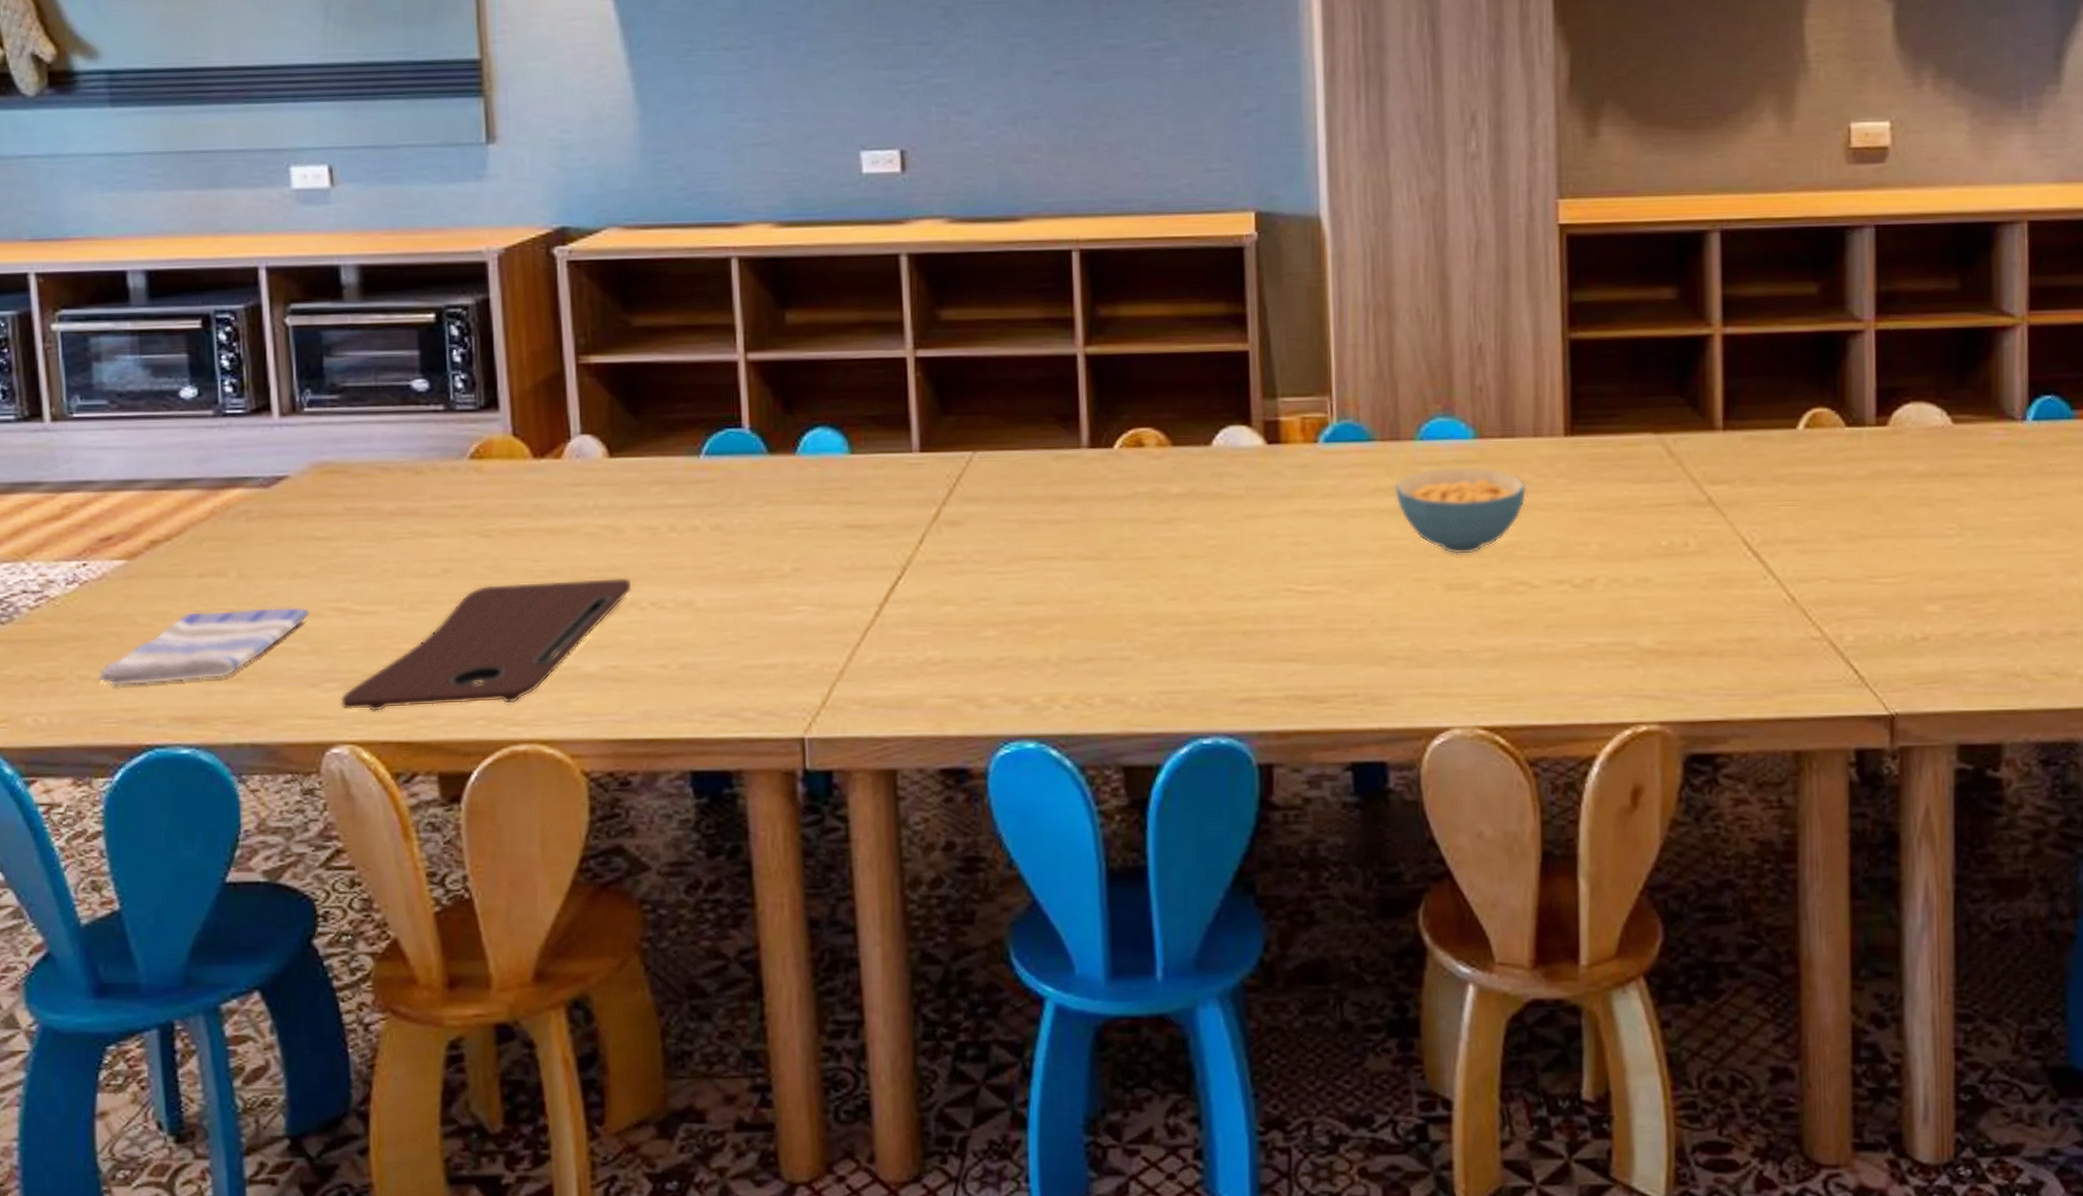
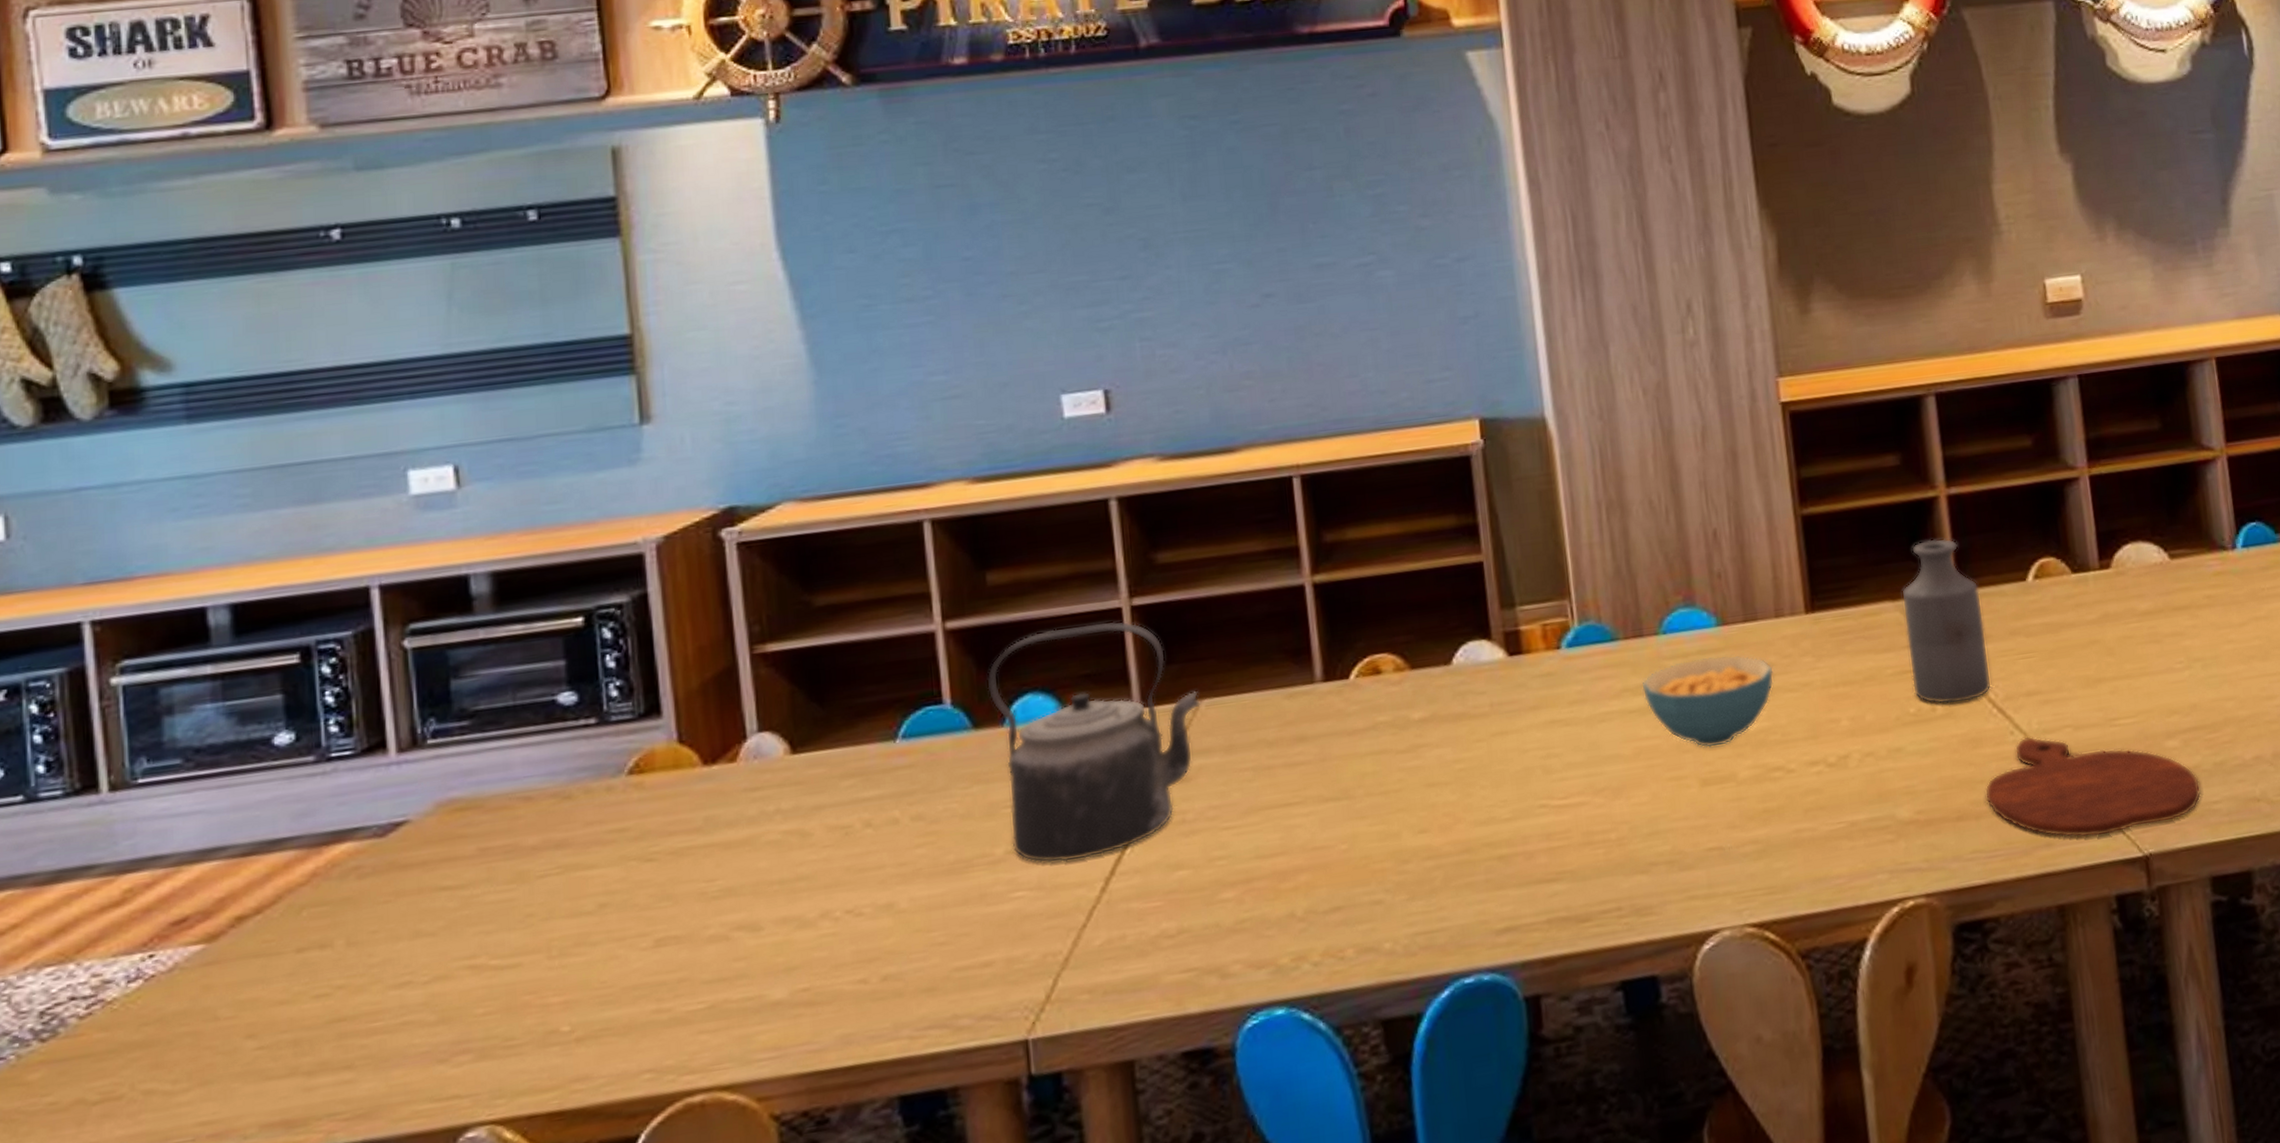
dish towel: present [97,606,310,686] -> none [167,971,437,1097]
cutting board: present [340,577,632,712] -> none [476,886,823,1085]
kettle: none [782,368,974,584] -> present [986,621,1200,863]
bottle: none [1664,376,1749,542] -> present [1901,538,1992,705]
cutting board: none [1730,583,1958,689] -> present [1985,736,2201,838]

